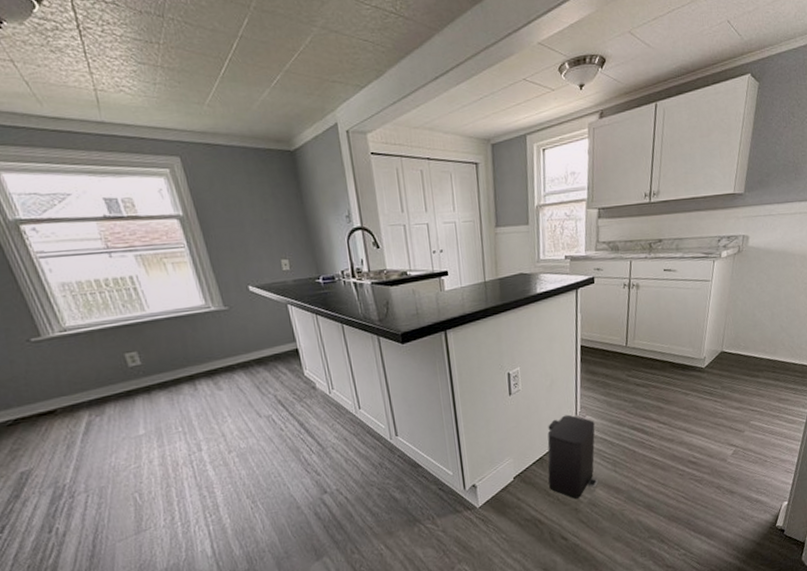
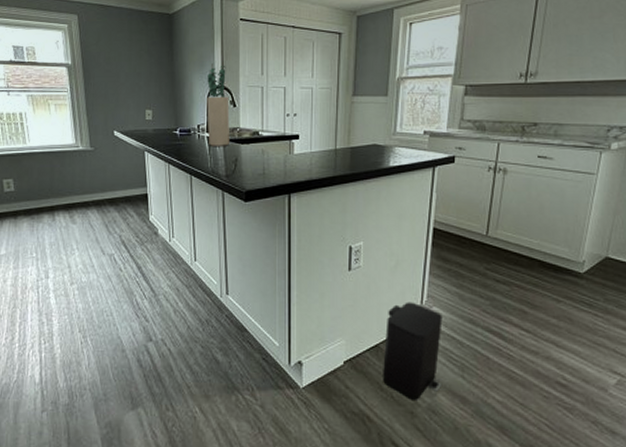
vase: none [344,200,379,293] -> present [207,61,231,147]

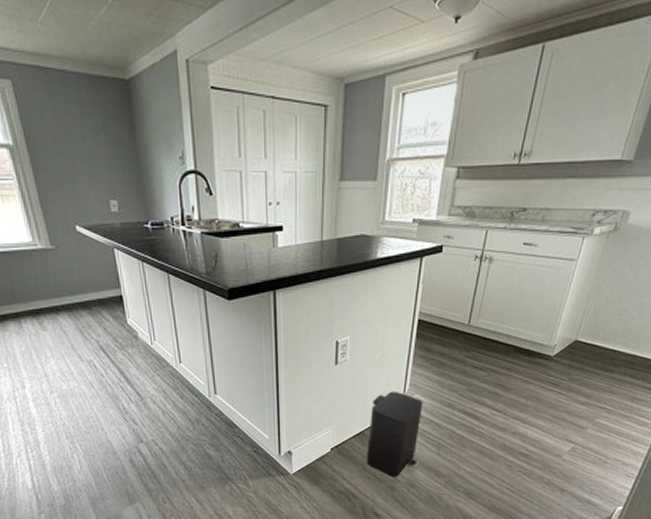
vase: present [207,61,231,147] -> none [177,140,209,242]

